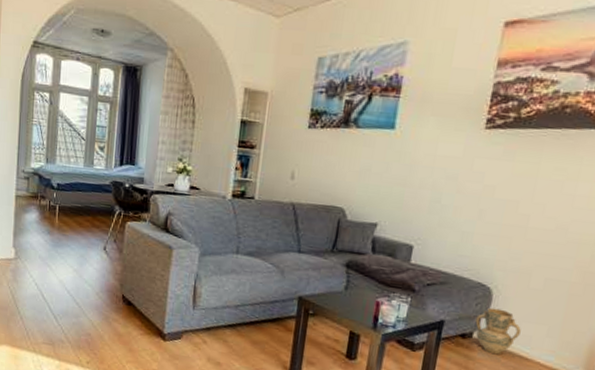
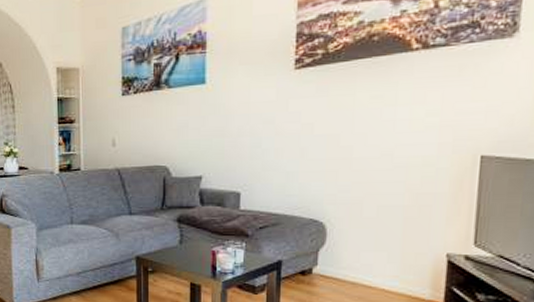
ceramic jug: present [475,307,521,355] -> none [313,242,360,287]

